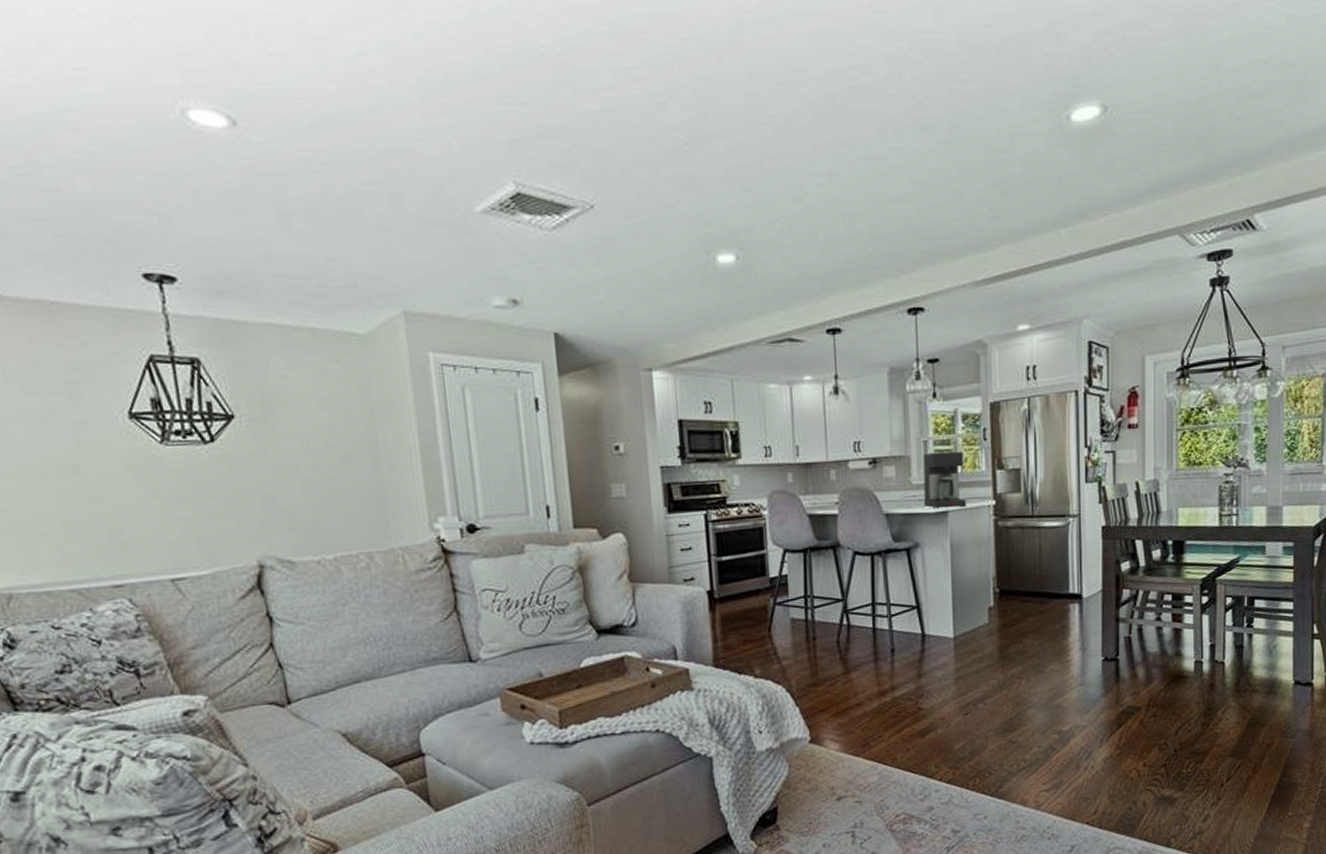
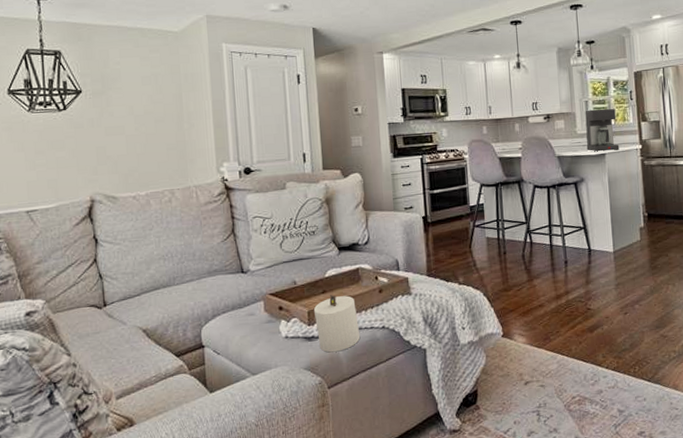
candle: none [566,690,628,762] -> present [313,295,361,353]

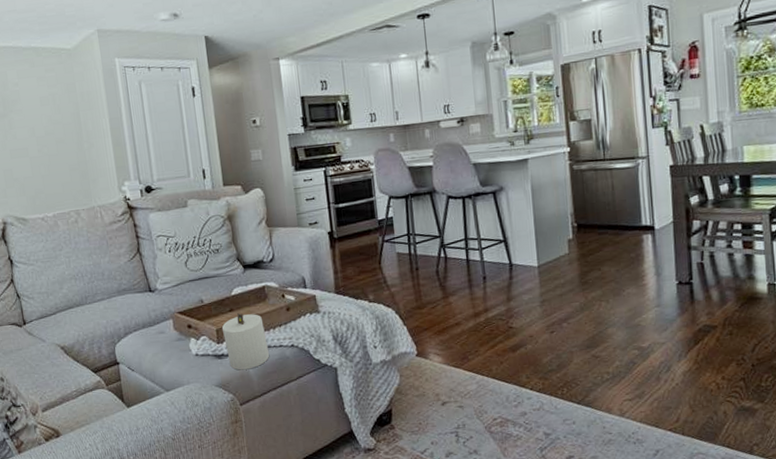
coffee maker: present [585,108,620,152] -> none [503,107,544,157]

